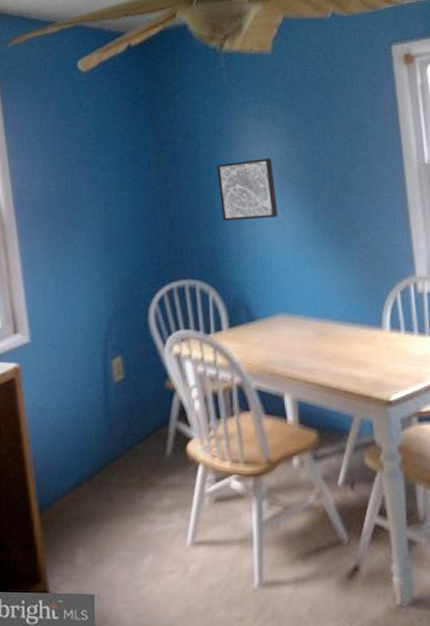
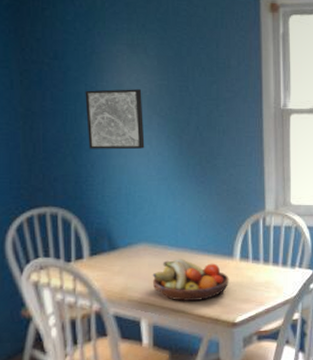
fruit bowl: none [293,330,380,377] -> present [152,259,229,302]

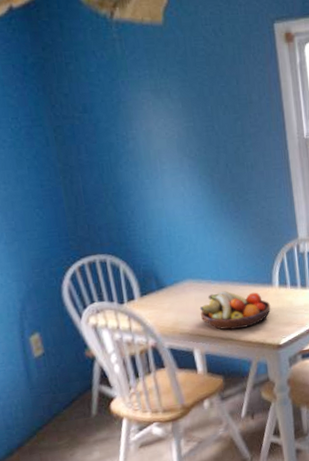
wall art: present [85,89,145,150] -> none [117,134,179,196]

